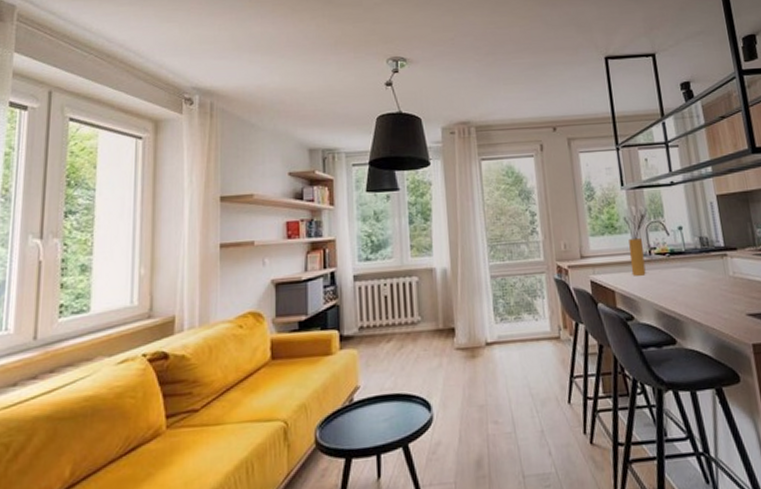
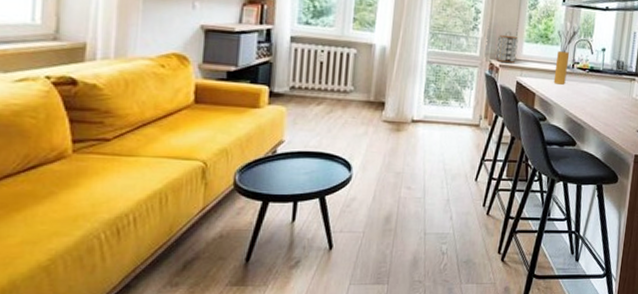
spice rack: none [559,228,585,264] -> present [495,31,518,64]

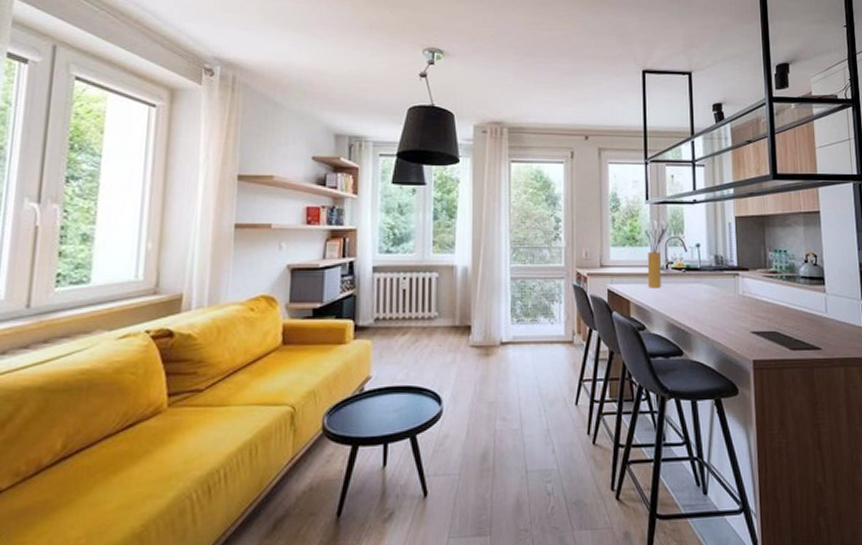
spice rack: present [495,31,518,64] -> none [581,237,604,271]

